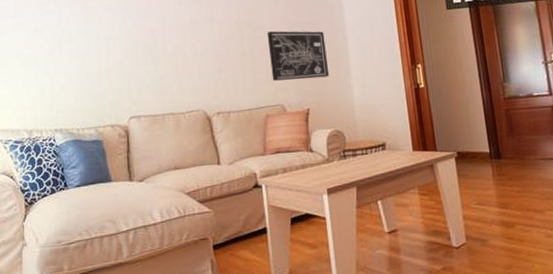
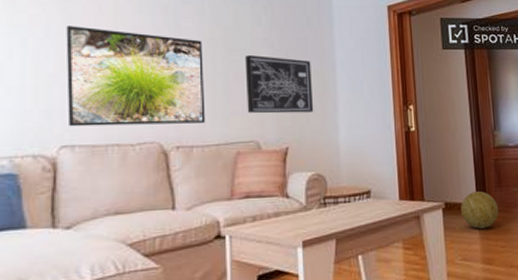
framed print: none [126,20,239,101] -> present [66,26,206,127]
decorative ball: none [473,140,513,176] -> present [461,191,499,229]

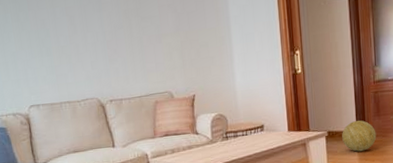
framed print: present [66,26,206,127] -> none [18,11,129,91]
wall art: present [244,55,314,114] -> none [154,19,214,69]

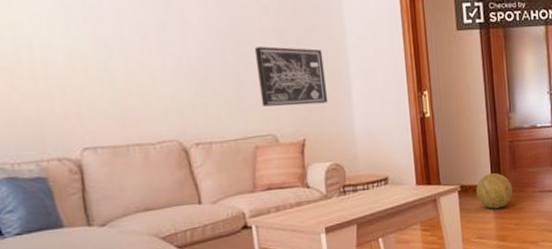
wall art: none [154,19,214,69] -> present [254,46,329,107]

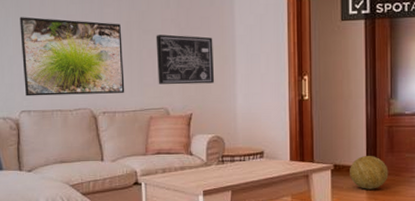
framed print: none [69,24,222,129] -> present [19,17,125,96]

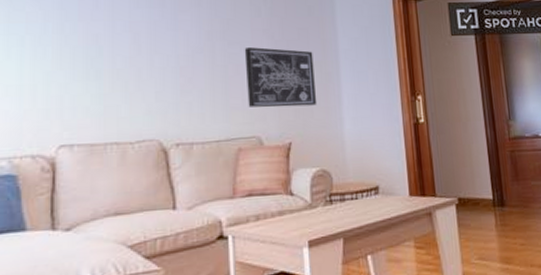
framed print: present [19,17,125,96] -> none [63,22,205,126]
decorative ball: present [350,156,389,189] -> none [475,185,517,226]

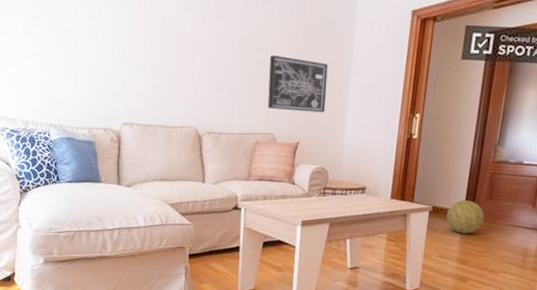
decorative ball: none [475,185,517,226] -> present [446,200,485,234]

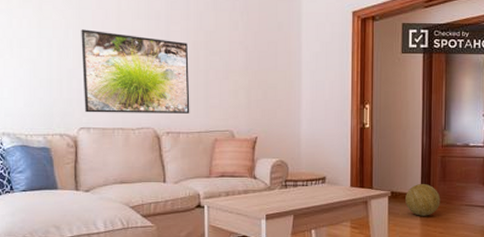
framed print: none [127,21,234,114] -> present [81,29,190,113]
wall art: present [267,55,329,113] -> none [223,56,281,108]

